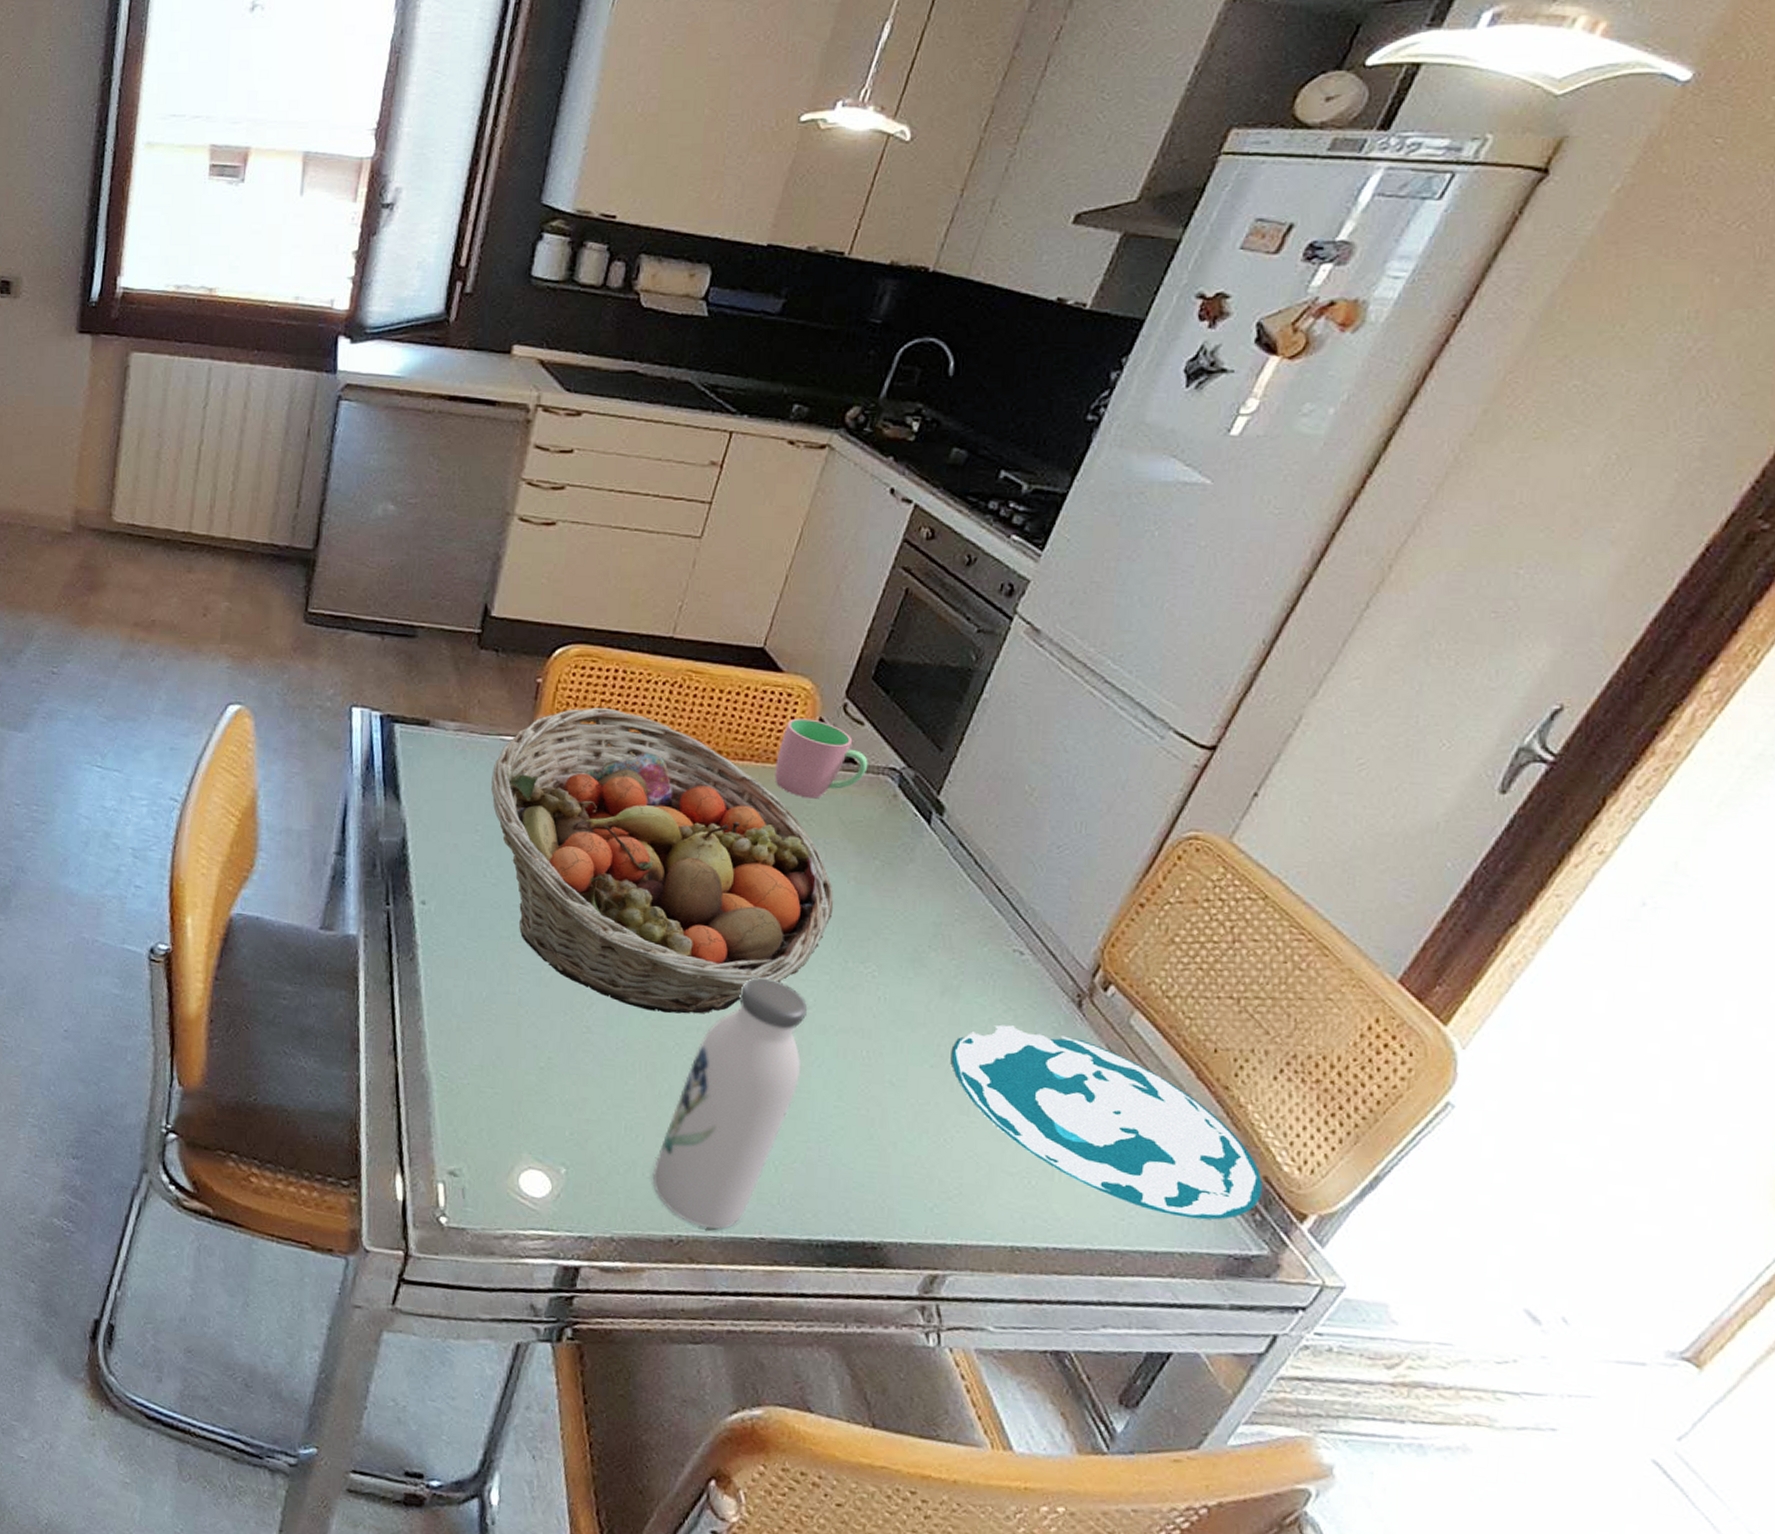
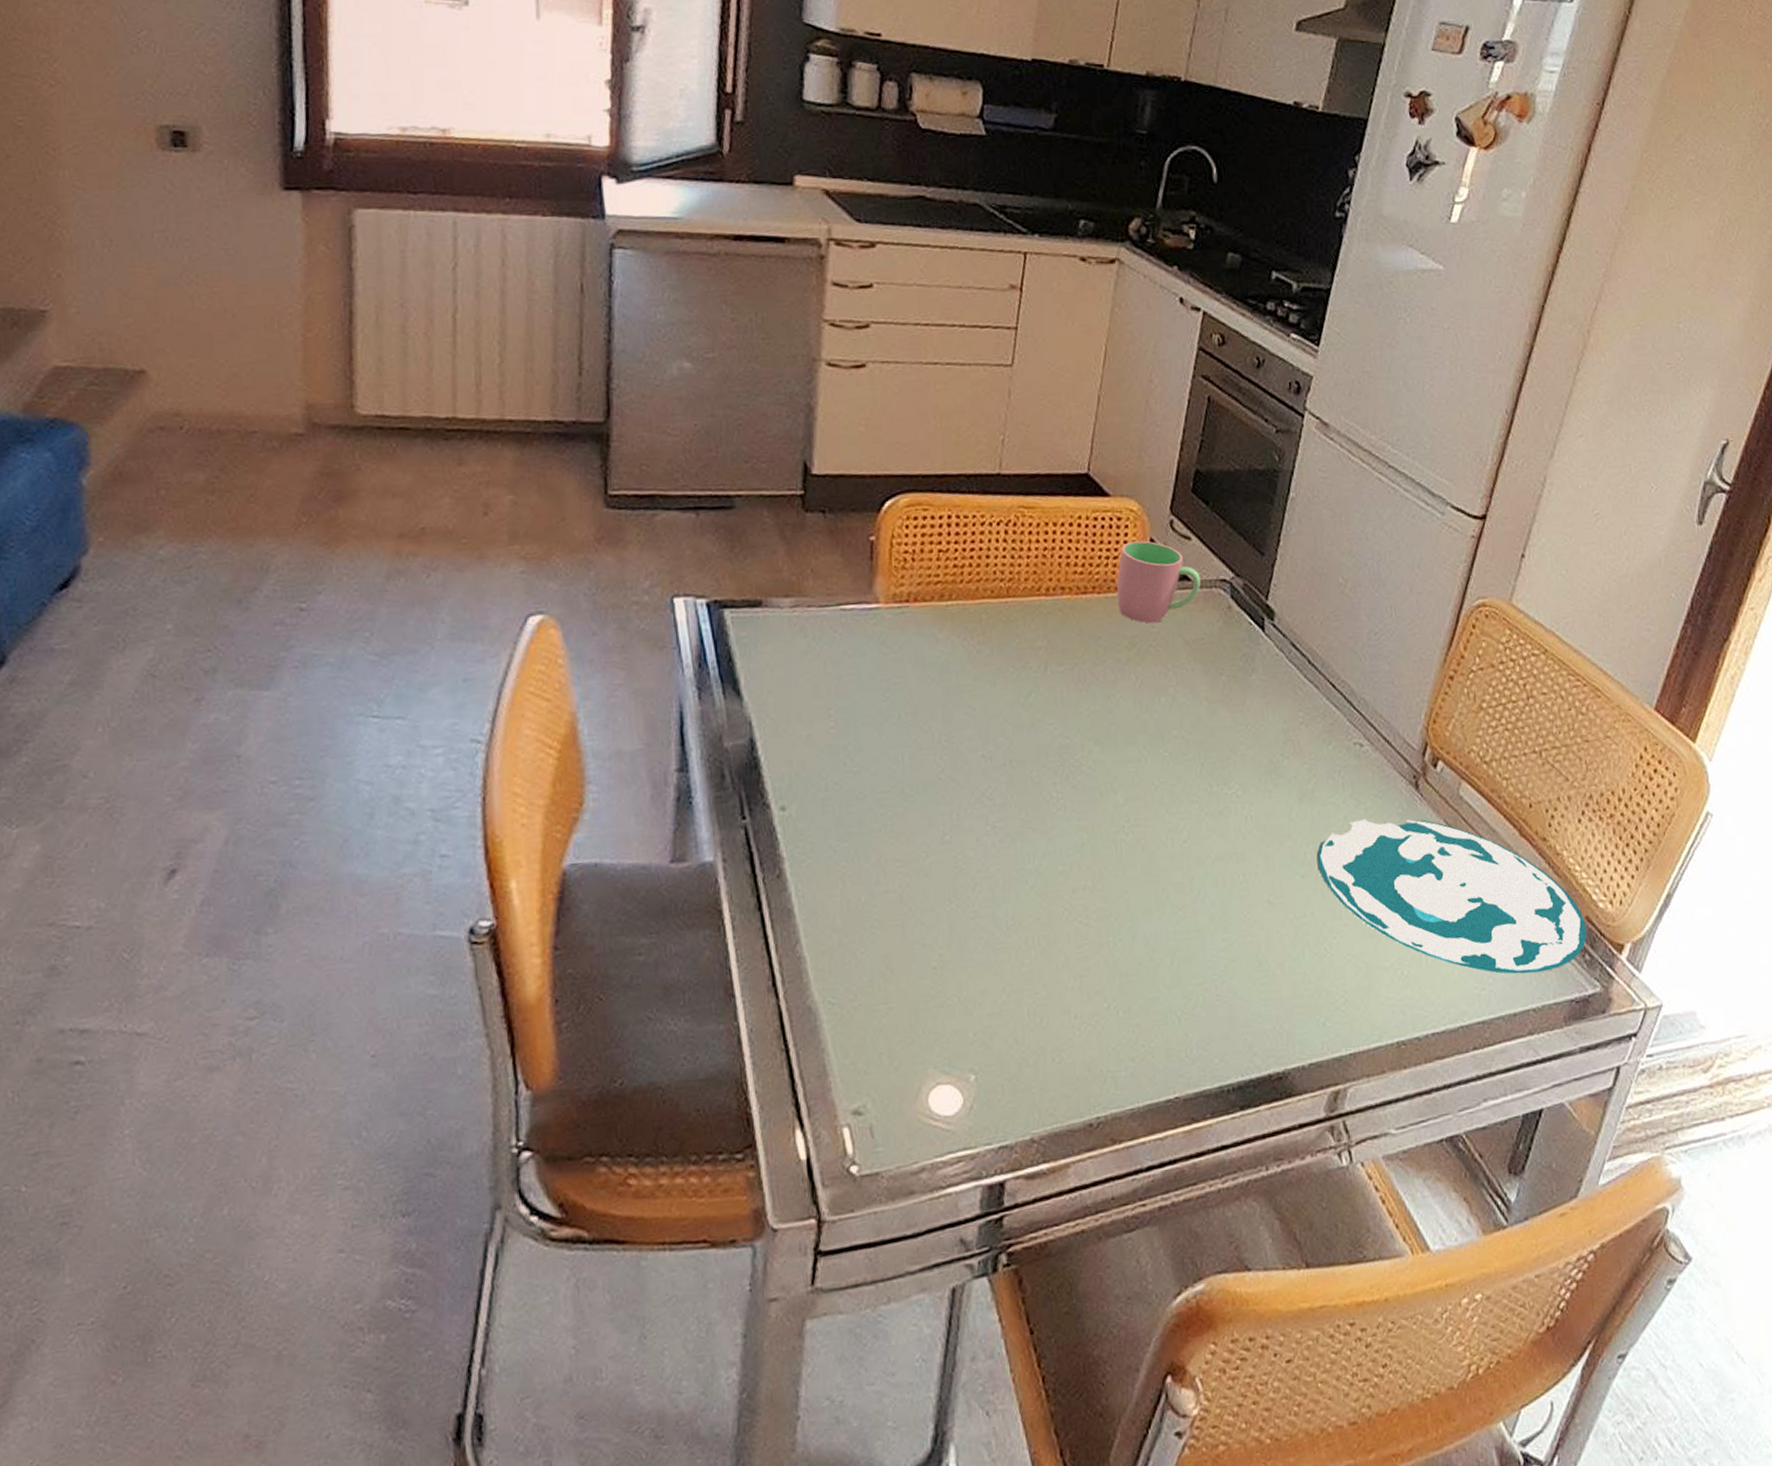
fruit basket: present [491,707,834,1014] -> none [837,558,1192,880]
water bottle: present [652,977,808,1230] -> none [1062,819,1187,1102]

